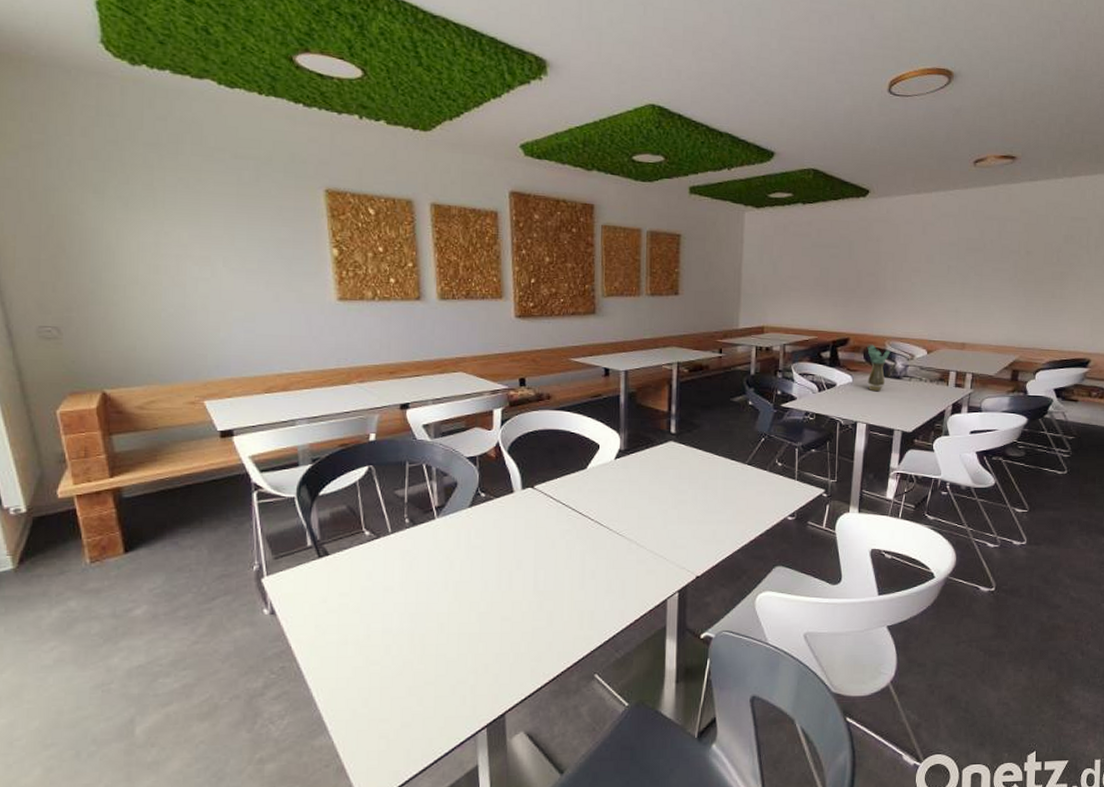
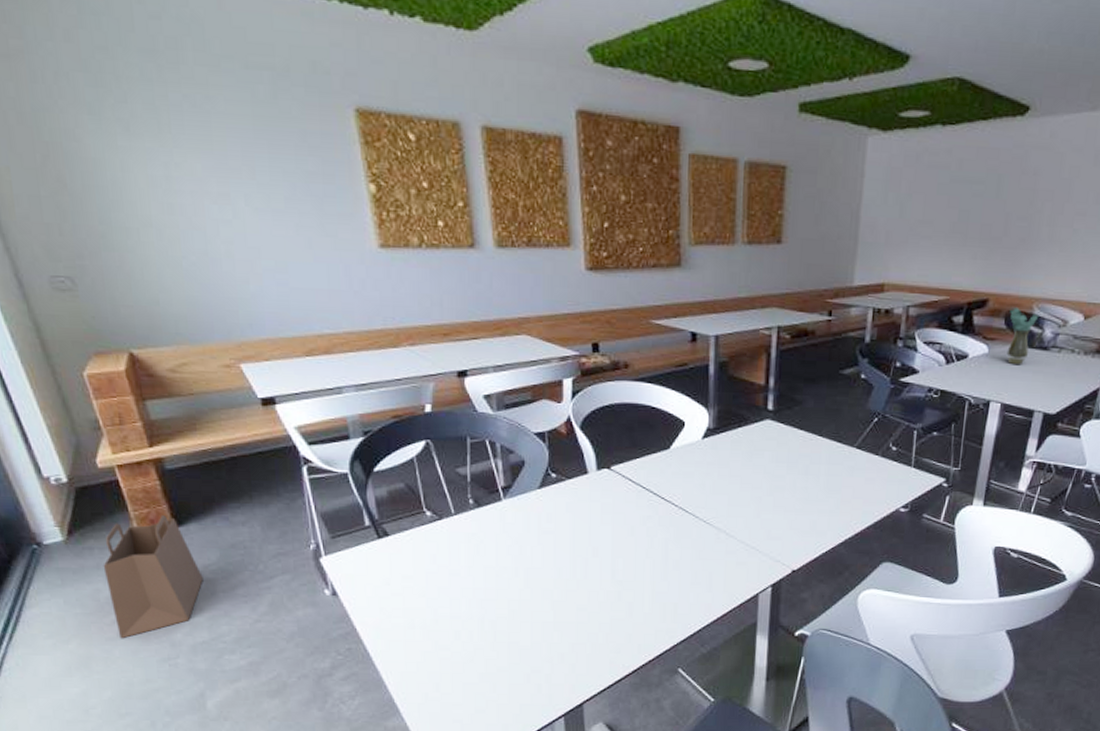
shopping bag: none [49,541,147,666] -> present [103,514,203,639]

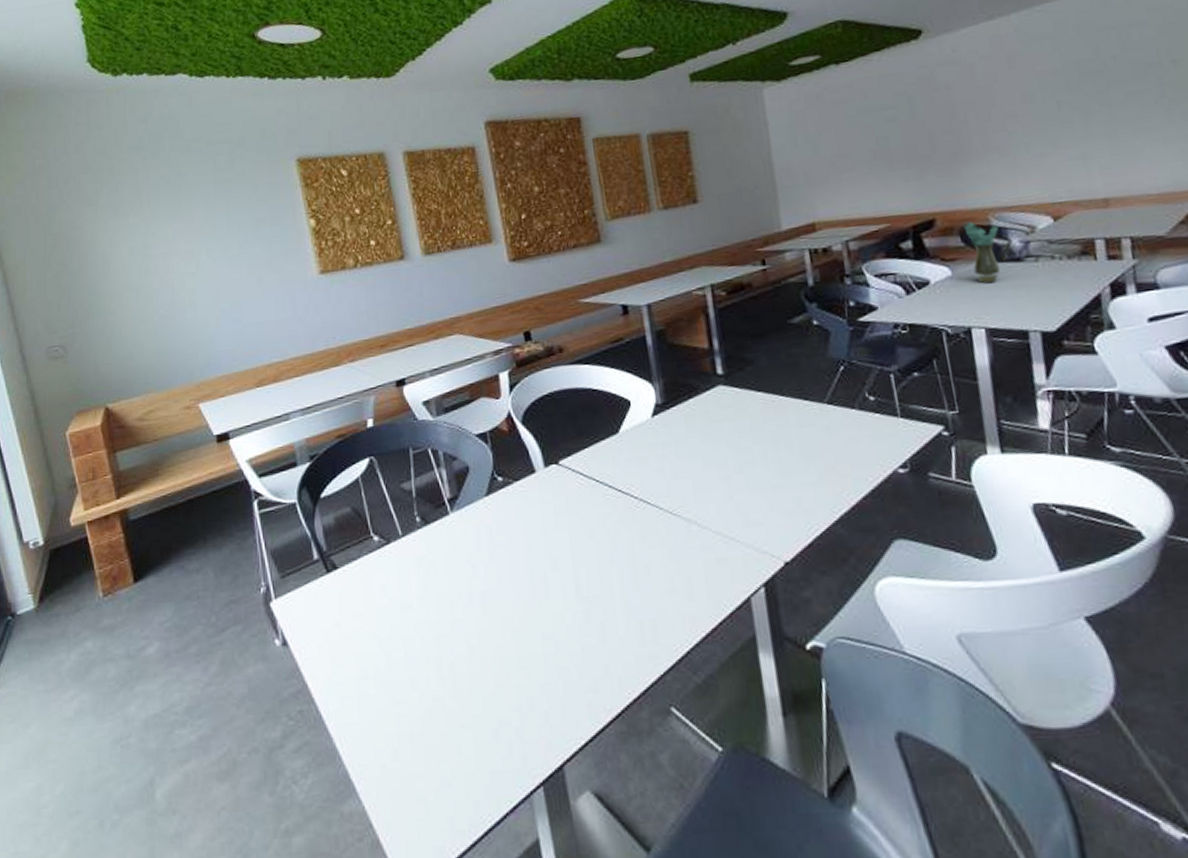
shopping bag: present [103,514,203,639] -> none [67,569,158,718]

